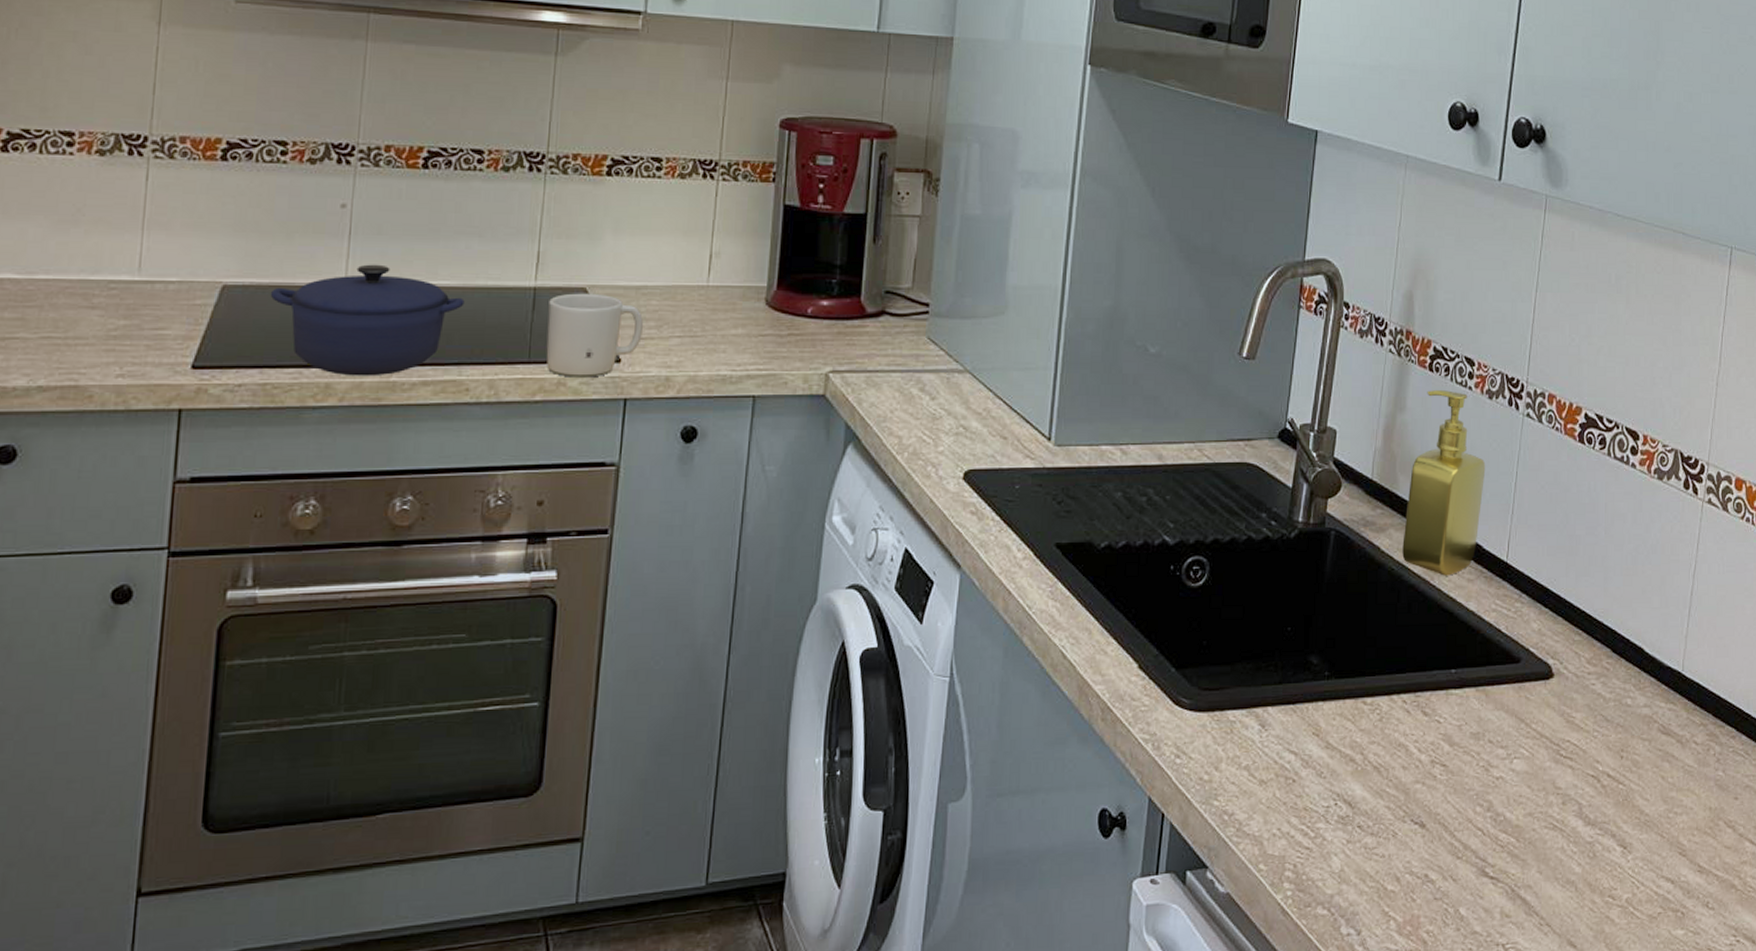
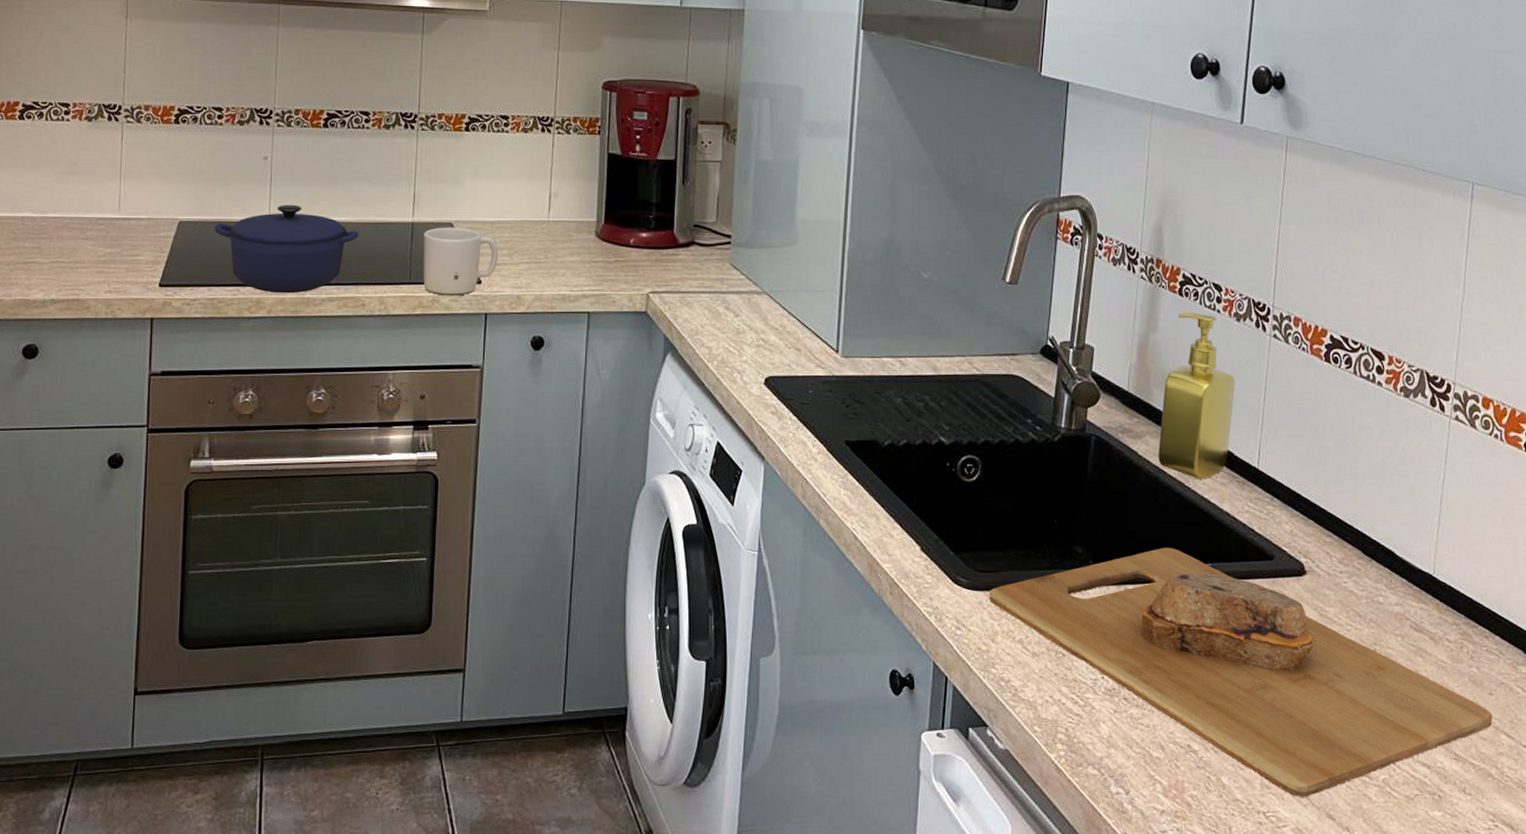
cutting board: none [1213,653,1737,925] -> present [989,547,1493,797]

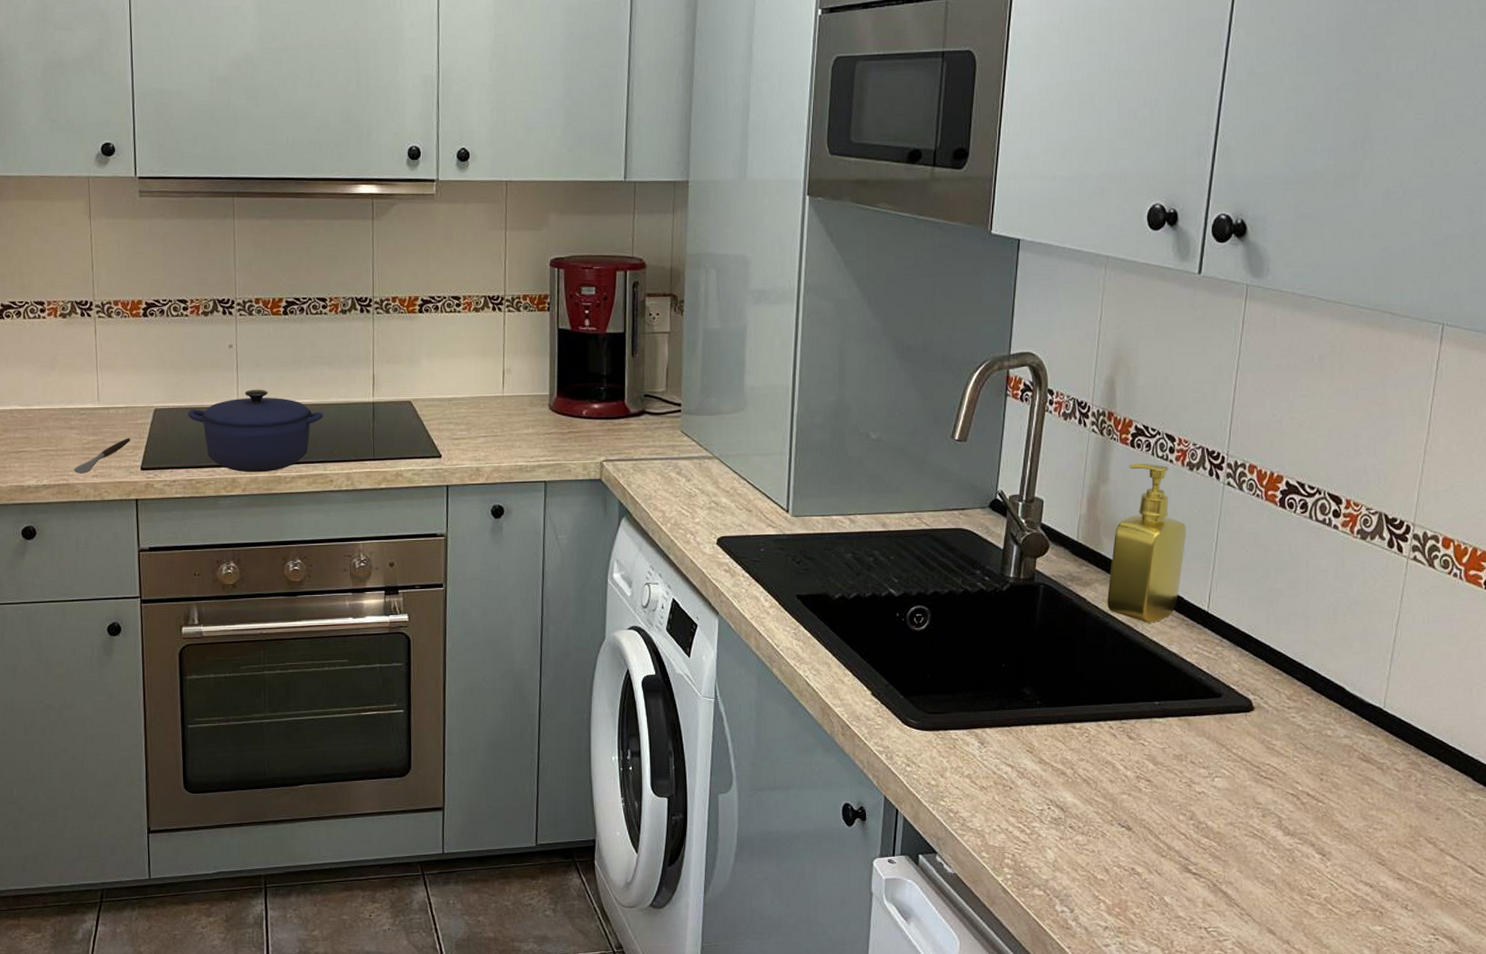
knife: none [86,252,150,289] -> present [74,438,130,474]
mug: present [423,227,499,296] -> none [384,405,457,470]
cutting board: present [989,547,1493,797] -> none [938,687,1438,914]

